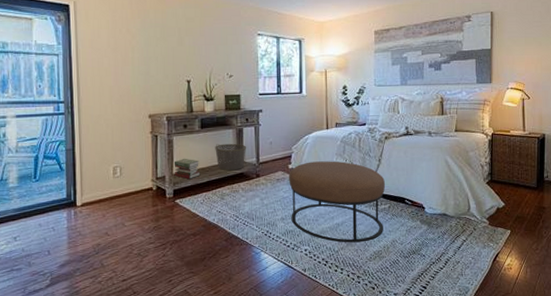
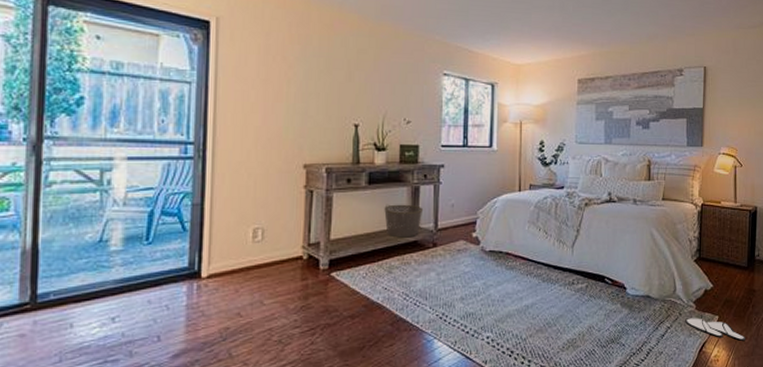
books: present [174,158,201,180] -> none [331,220,365,247]
ottoman: present [289,161,386,243] -> none [472,229,584,329]
slippers: none [479,232,537,252] -> present [685,318,746,341]

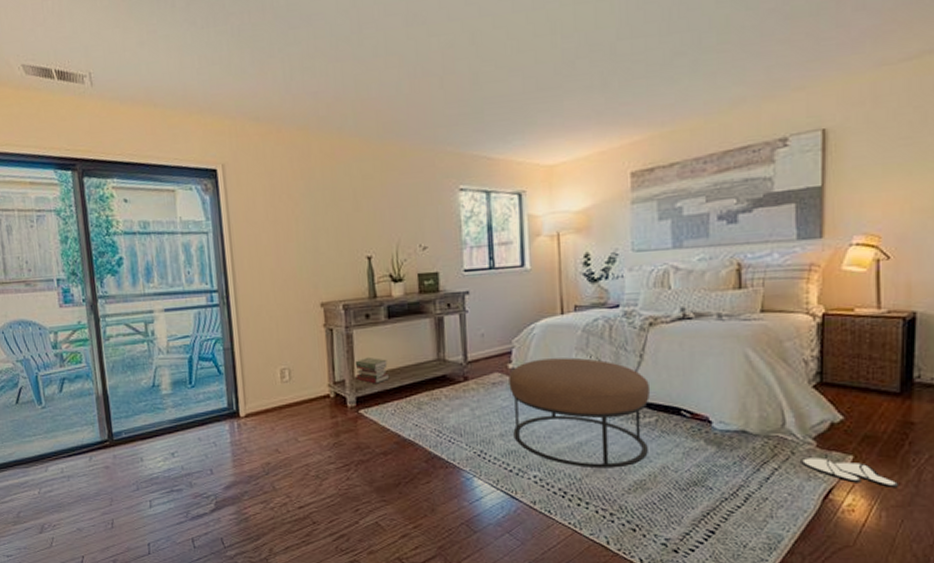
books: none [331,220,365,247] -> present [355,357,390,384]
basket: present [384,204,424,238] -> none [407,336,450,373]
ottoman: none [472,229,584,329] -> present [508,357,651,469]

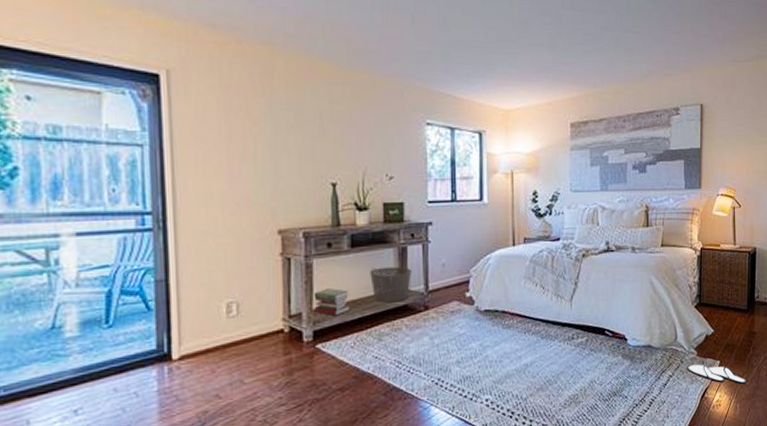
basket: none [407,336,450,373] -> present [370,266,413,303]
ottoman: present [508,357,651,469] -> none [466,285,583,388]

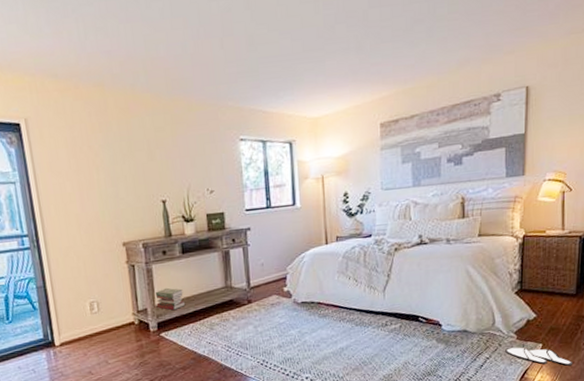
basket: present [370,266,413,303] -> none [199,267,236,299]

